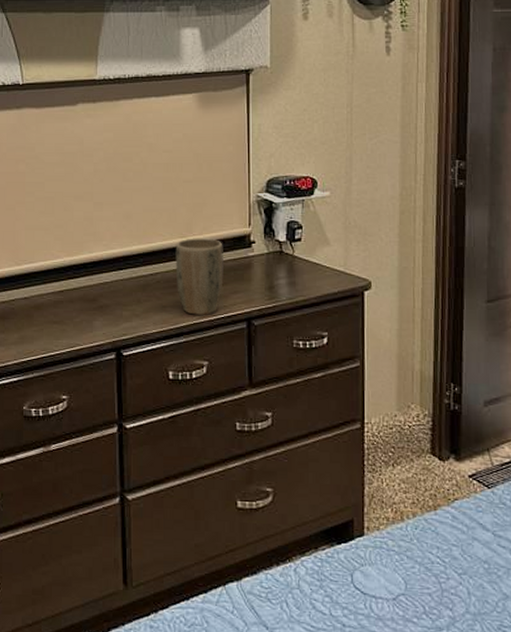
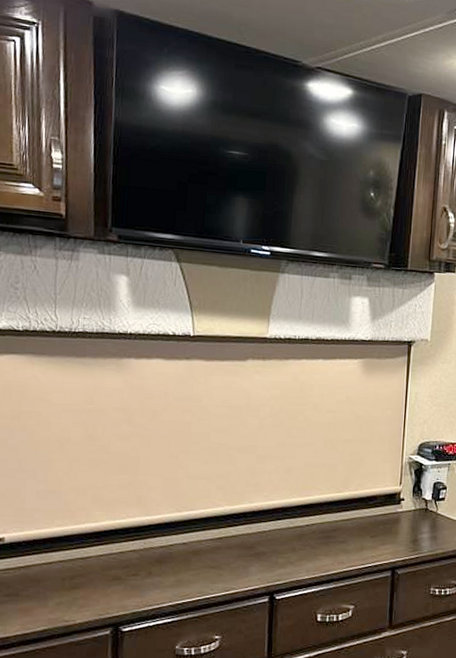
plant pot: present [175,238,224,315] -> none [330,493,376,564]

